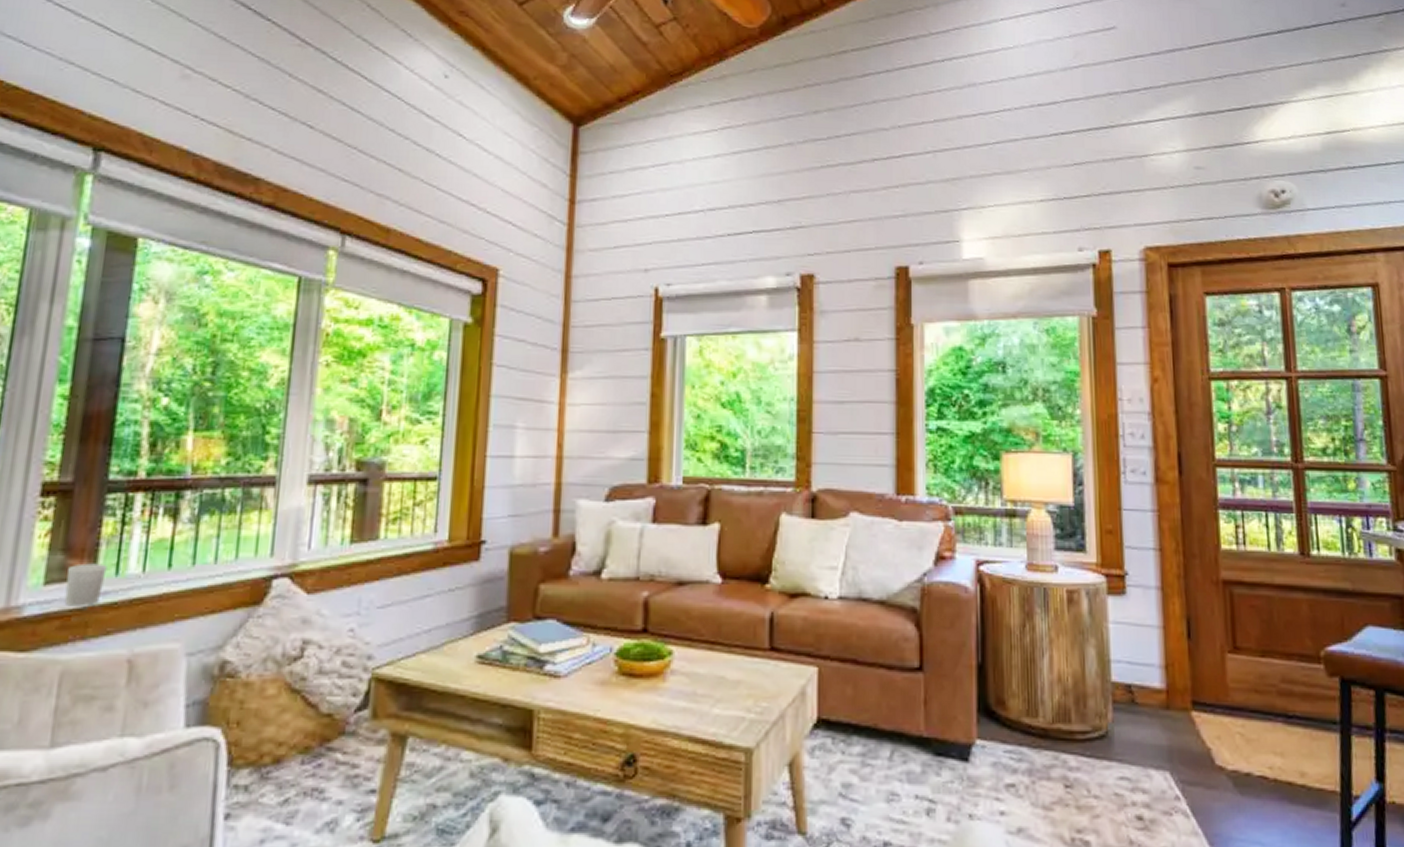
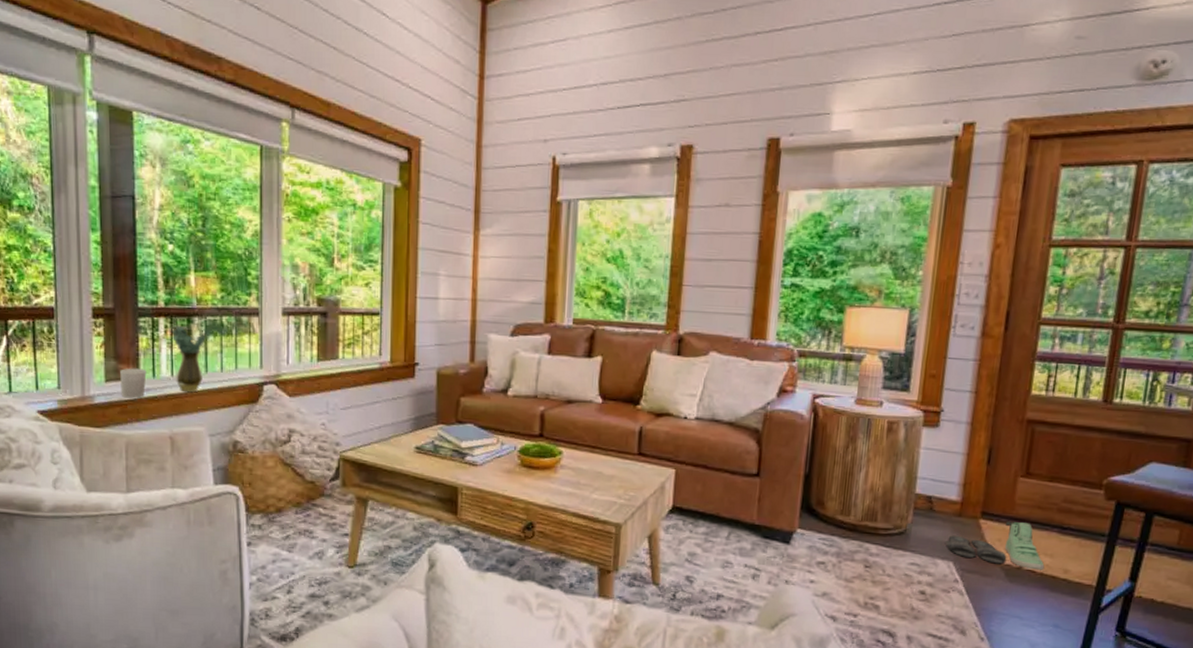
vase: none [148,500,199,594] -> present [170,324,206,393]
slippers: none [1156,735,1232,771] -> present [945,535,1007,564]
sneaker: none [1221,711,1277,776] -> present [1004,520,1045,571]

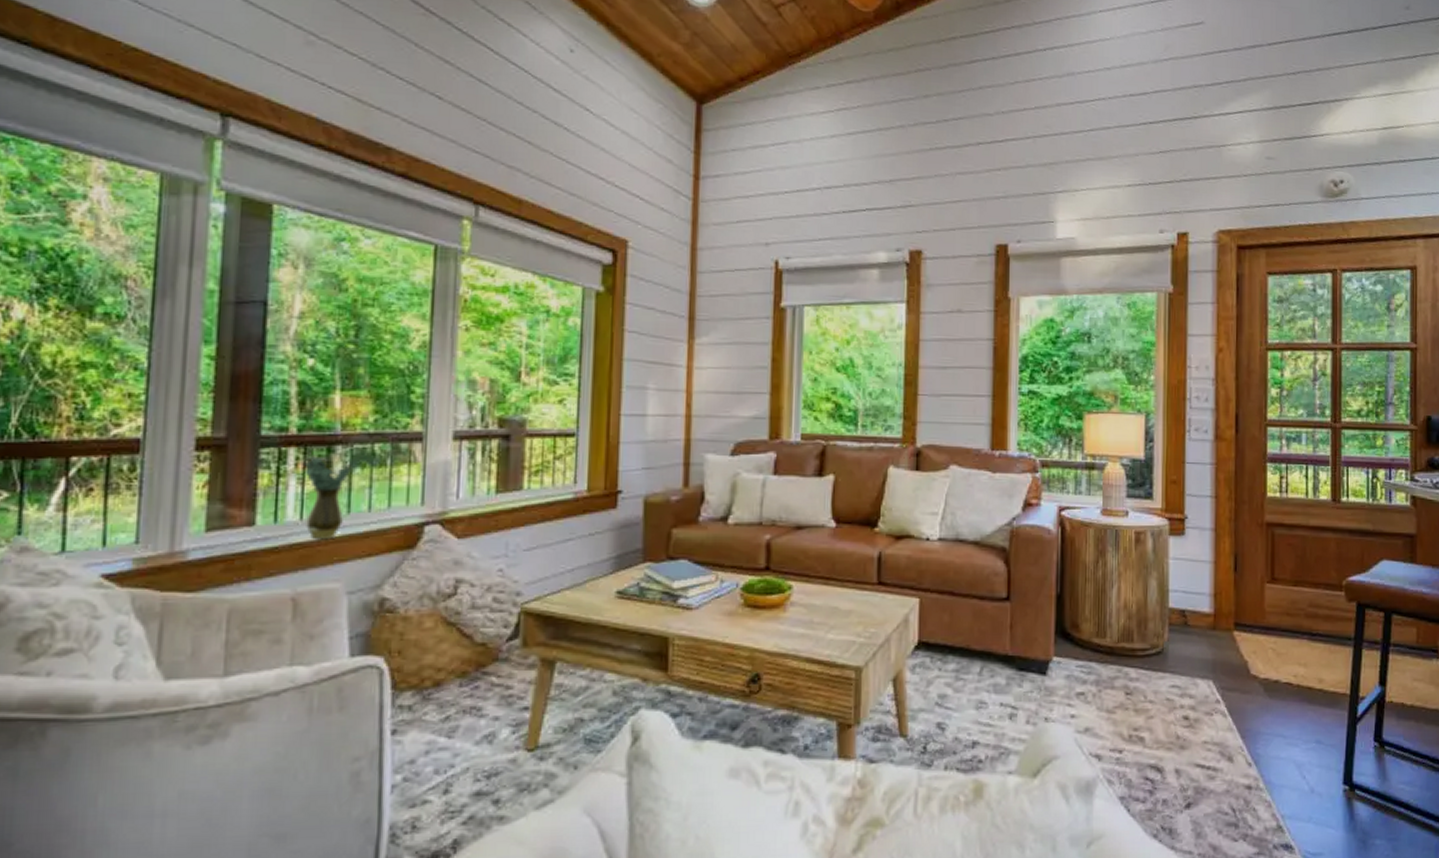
candle holder: present [120,368,147,399] -> none [226,512,266,551]
slippers: present [945,535,1007,564] -> none [1203,651,1264,679]
sneaker: present [1004,520,1045,571] -> none [1258,630,1300,682]

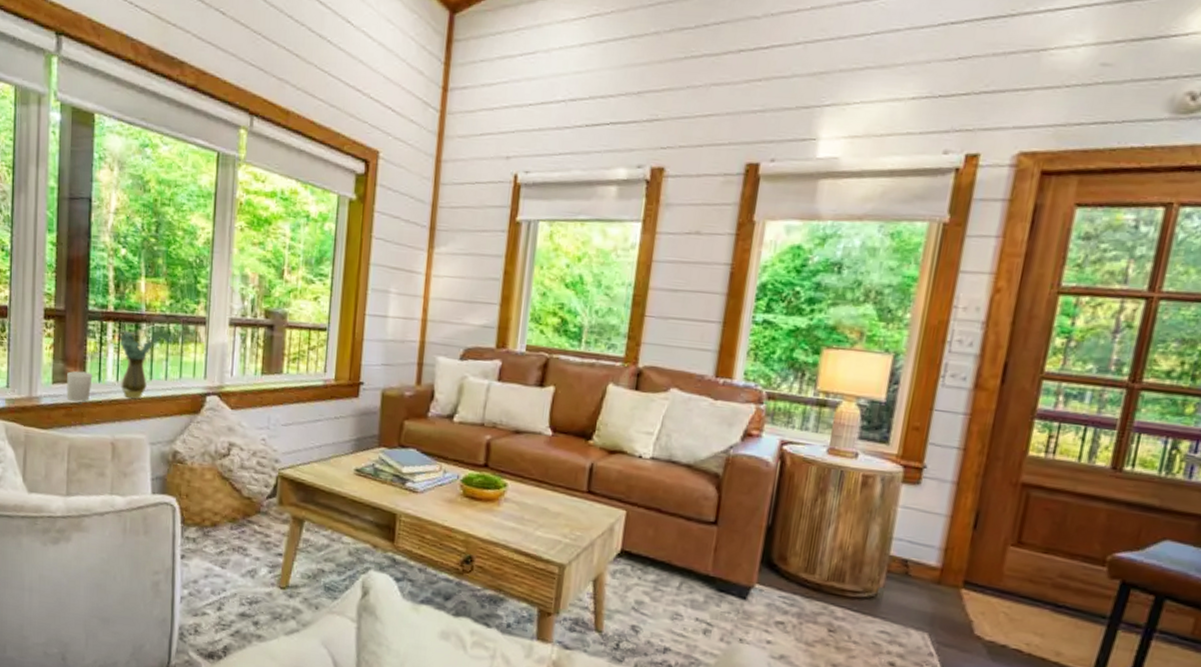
candle holder: none [226,512,266,551] -> present [66,371,93,402]

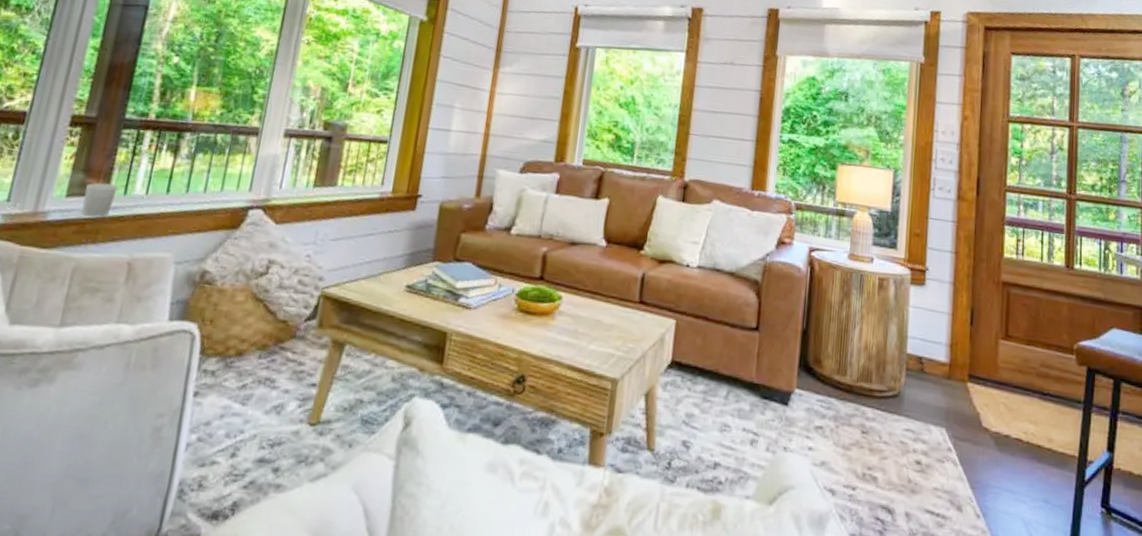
vase: present [118,328,153,399] -> none [149,138,195,214]

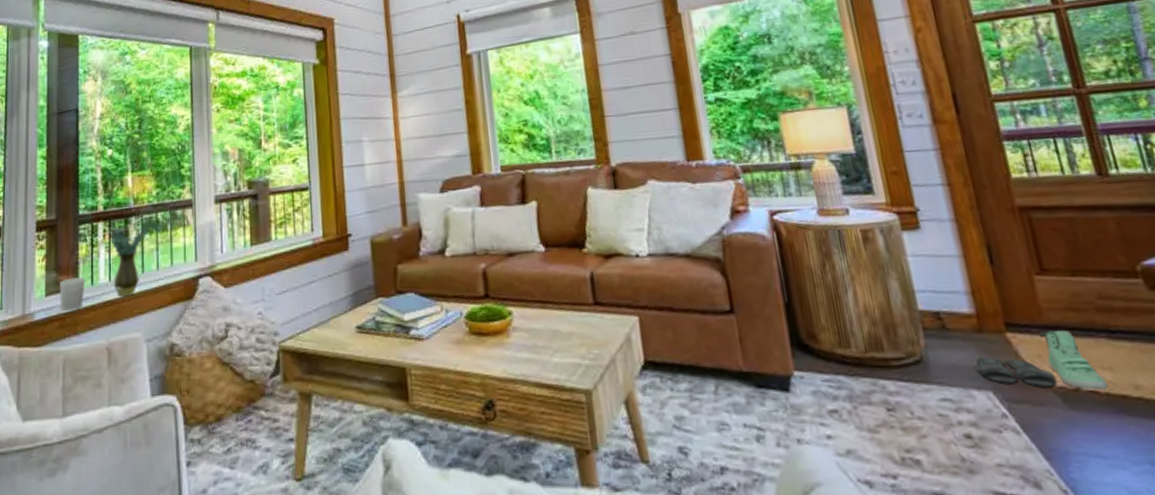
vase: none [149,138,195,214] -> present [108,226,142,297]
slippers: none [937,399,995,432] -> present [973,356,1058,388]
sneaker: none [990,384,1030,439] -> present [1038,330,1109,390]

